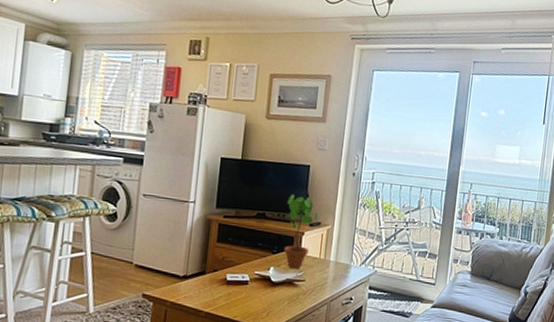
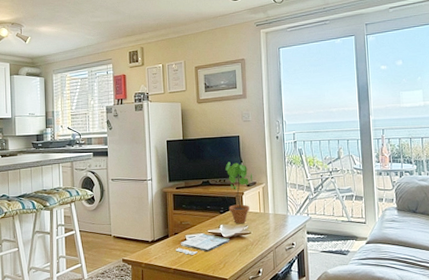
magazine: none [212,274,278,299] -> present [176,233,229,256]

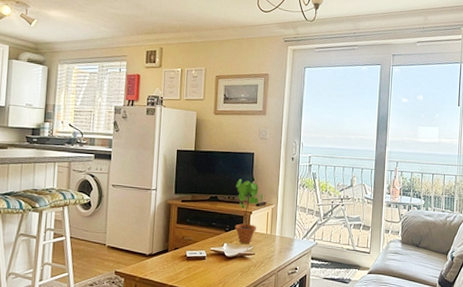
magazine: present [176,233,229,256] -> none [174,250,232,273]

